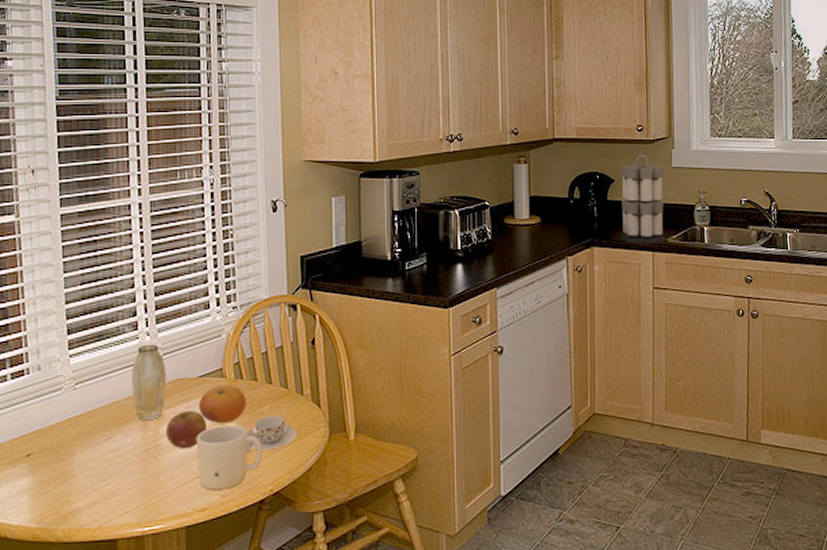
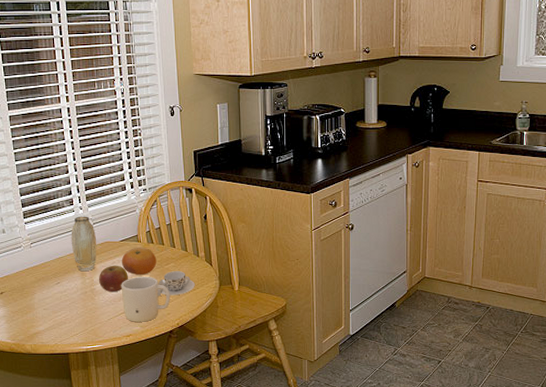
spice rack: present [620,154,665,244] -> none [452,70,492,145]

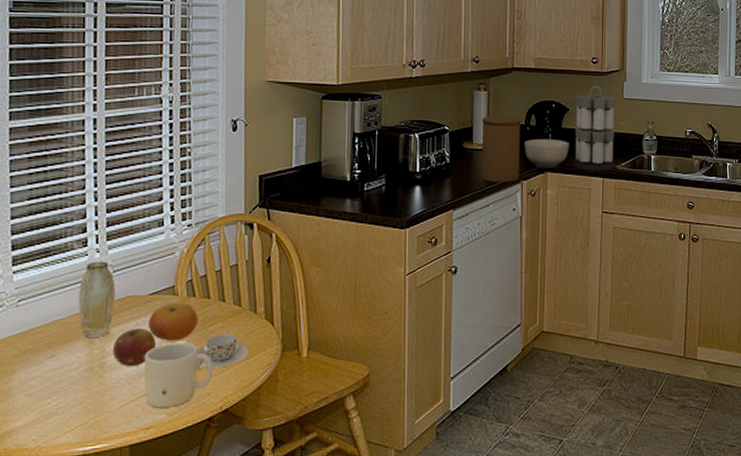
canister: none [372,99,406,156] -> present [481,116,521,182]
bowl: none [409,118,449,143] -> present [524,138,569,168]
spice rack: none [452,70,492,145] -> present [573,85,615,171]

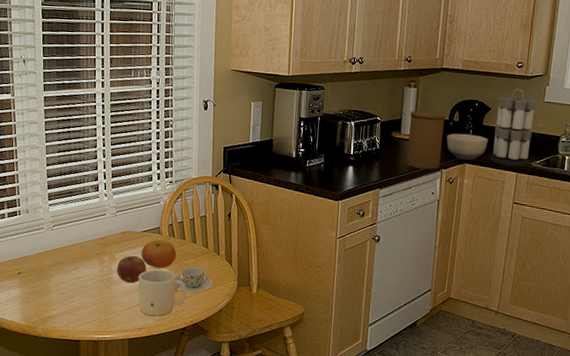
vase: present [78,261,116,339] -> none [92,203,119,260]

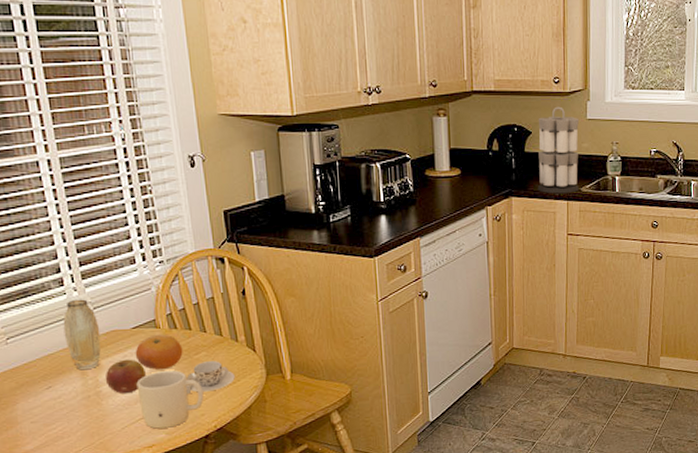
vase: none [92,203,119,260] -> present [63,299,101,370]
canister: present [405,110,446,170] -> none [443,142,484,209]
bowl: present [446,133,488,160] -> none [487,163,533,193]

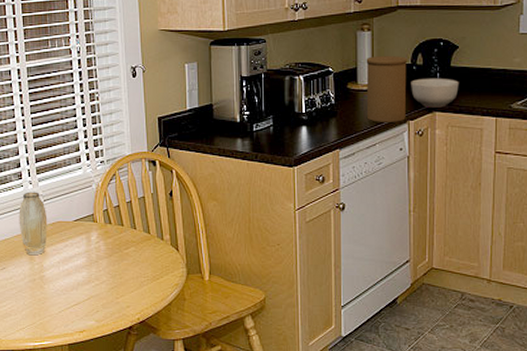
fruit: present [105,359,146,394] -> none [48,249,82,281]
fruit: present [135,334,183,370] -> none [75,228,115,261]
mug: present [136,370,204,429] -> none [74,262,130,316]
teacup: present [186,361,235,395] -> none [115,257,159,286]
canister: none [443,142,484,209] -> present [366,56,407,122]
bowl: none [487,163,533,193] -> present [411,78,459,108]
spice rack: present [537,106,579,194] -> none [463,20,510,110]

